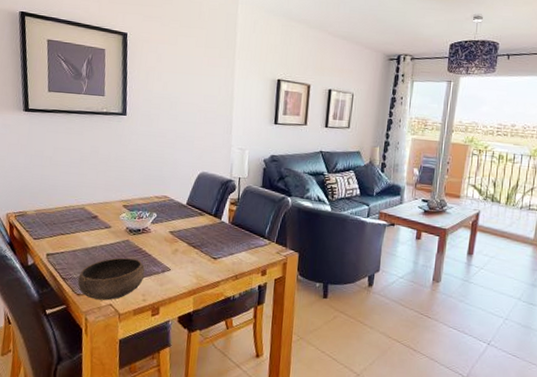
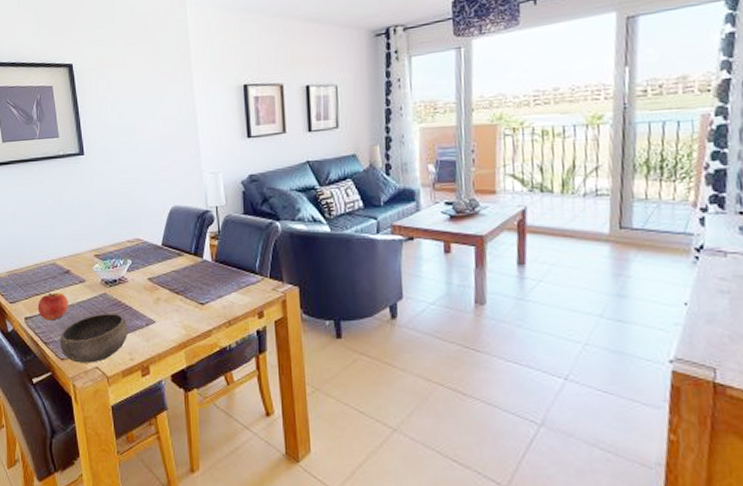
apple: none [61,234,92,259] -> present [38,292,68,321]

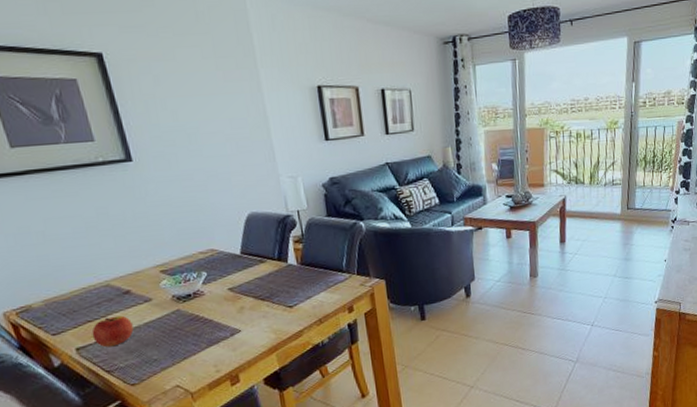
bowl: present [60,313,128,363] -> none [126,328,211,385]

